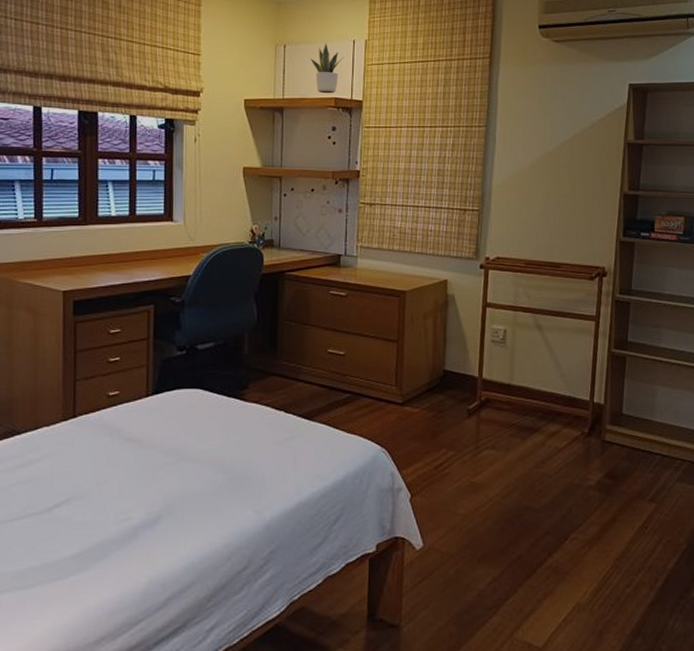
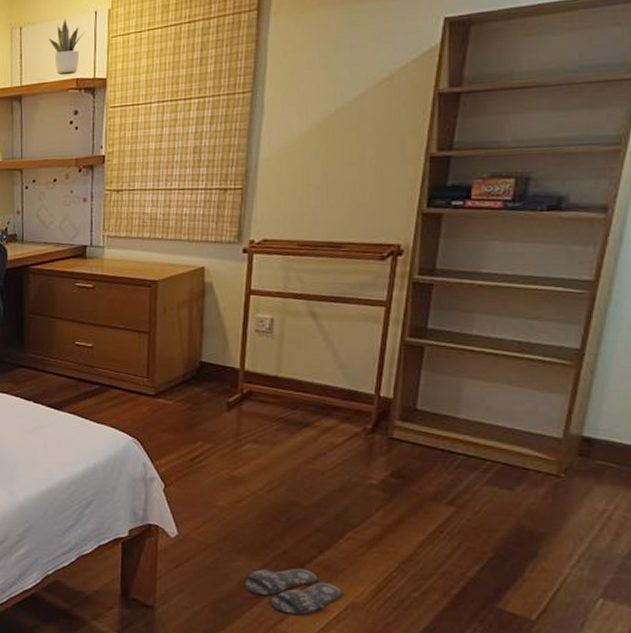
slippers: none [485,572,569,622] -> present [245,568,342,616]

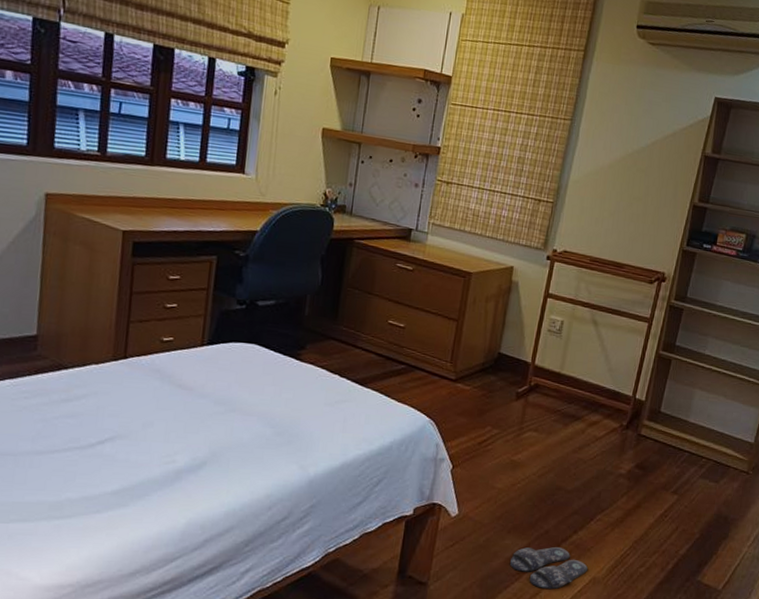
potted plant: present [48,19,86,76] -> none [403,11,439,65]

